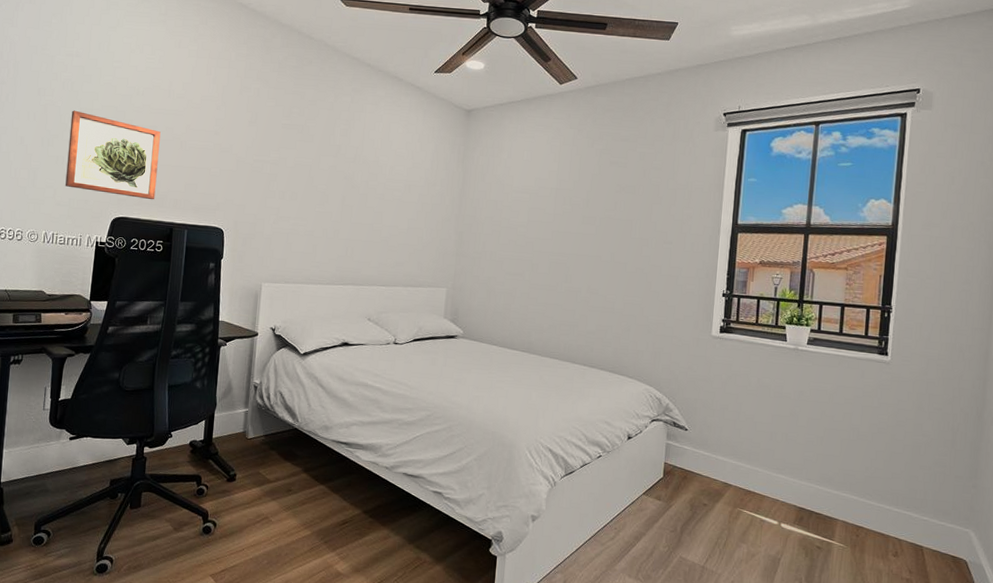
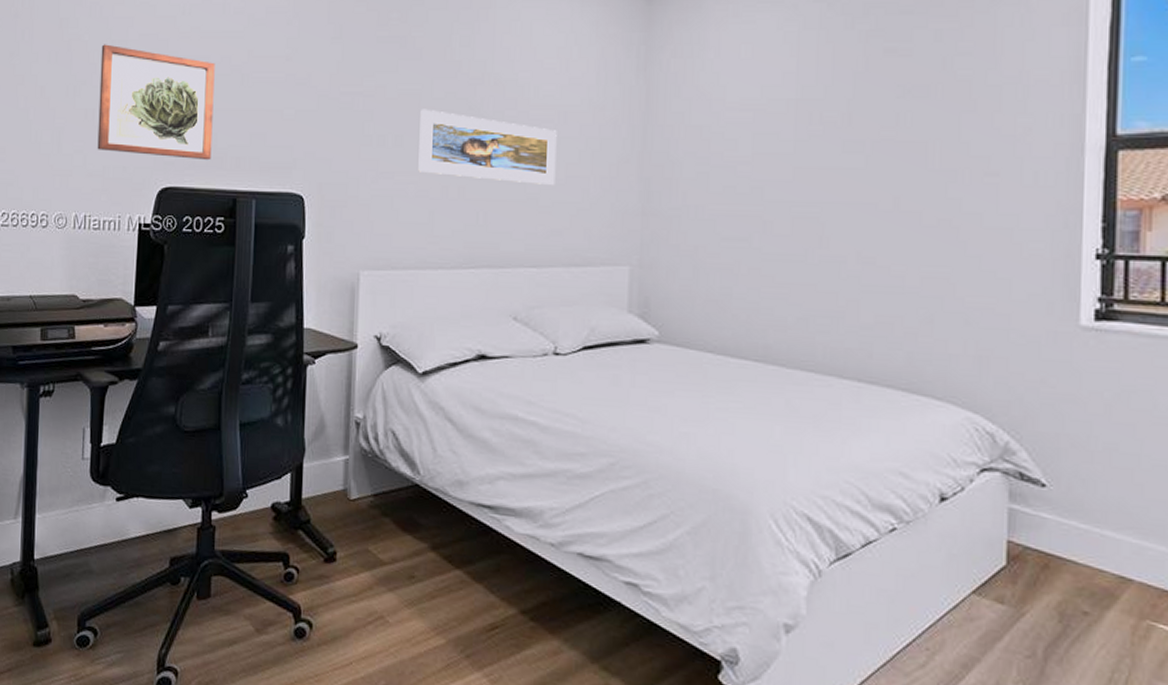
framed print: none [307,175,403,233] -> present [418,109,557,185]

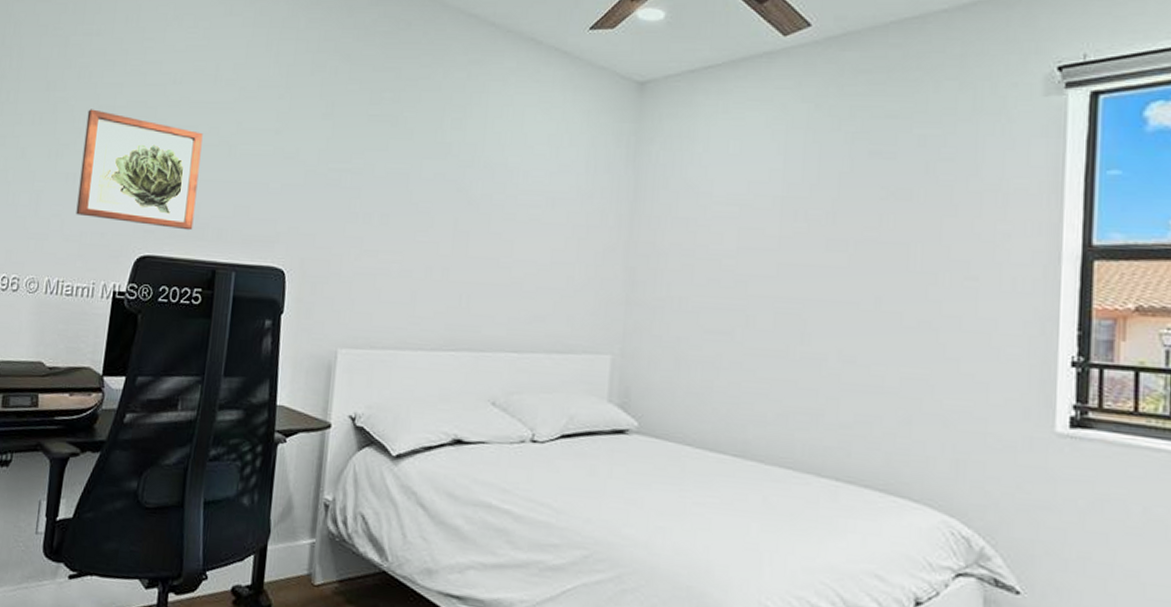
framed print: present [418,109,557,185] -> none [403,188,544,270]

